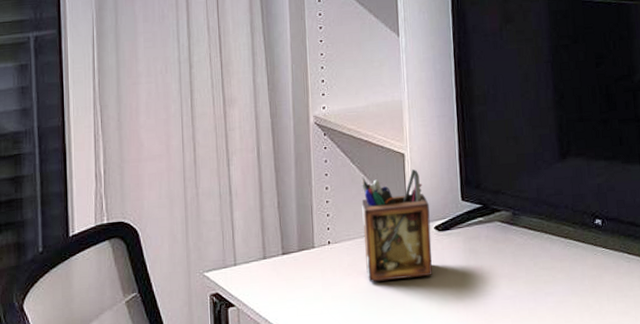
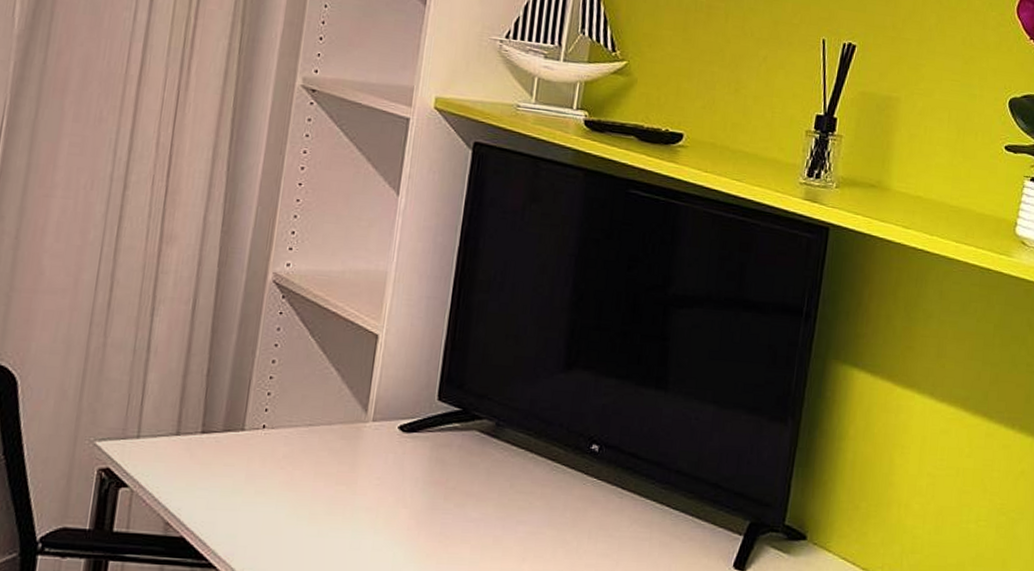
desk organizer: present [361,169,432,282] -> none [304,354,397,483]

